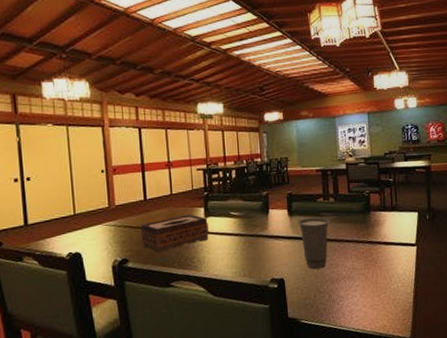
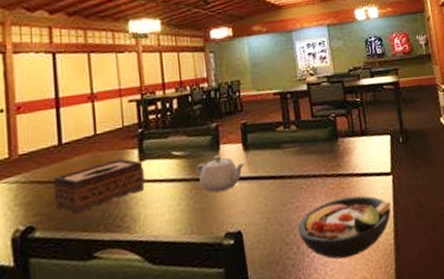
teapot: none [250,217,289,247] -> present [197,154,244,193]
cup: present [297,217,331,270] -> none [254,150,294,216]
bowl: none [331,260,413,309] -> present [298,195,391,260]

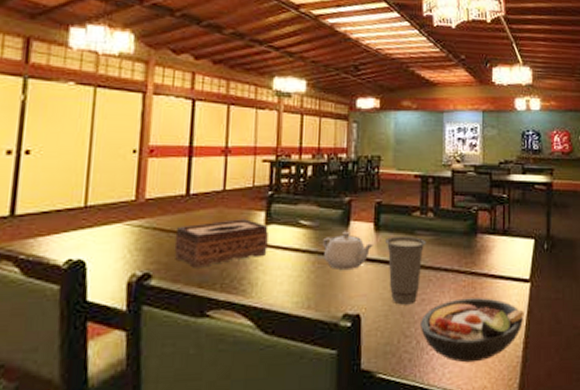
cup: none [254,150,294,216] -> present [384,235,427,305]

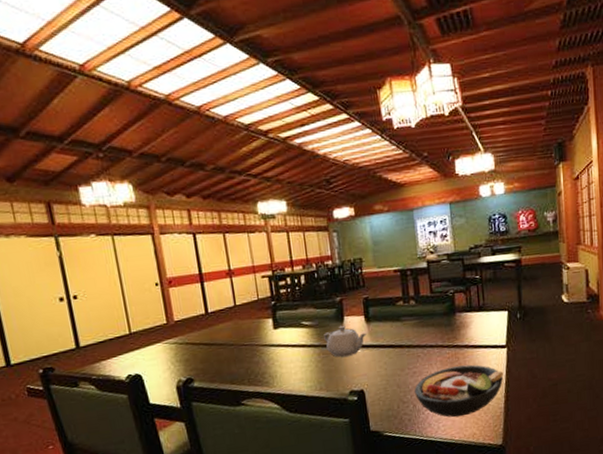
tissue box: present [174,219,269,268] -> none [204,326,280,370]
cup: present [384,235,427,305] -> none [375,322,412,379]

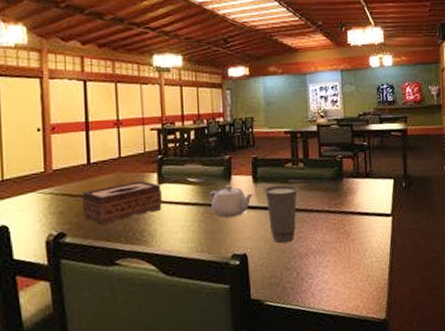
tissue box: none [204,326,280,370] -> present [82,181,162,226]
cup: none [375,322,412,379] -> present [262,184,300,244]
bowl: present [415,364,504,418] -> none [299,232,388,288]

